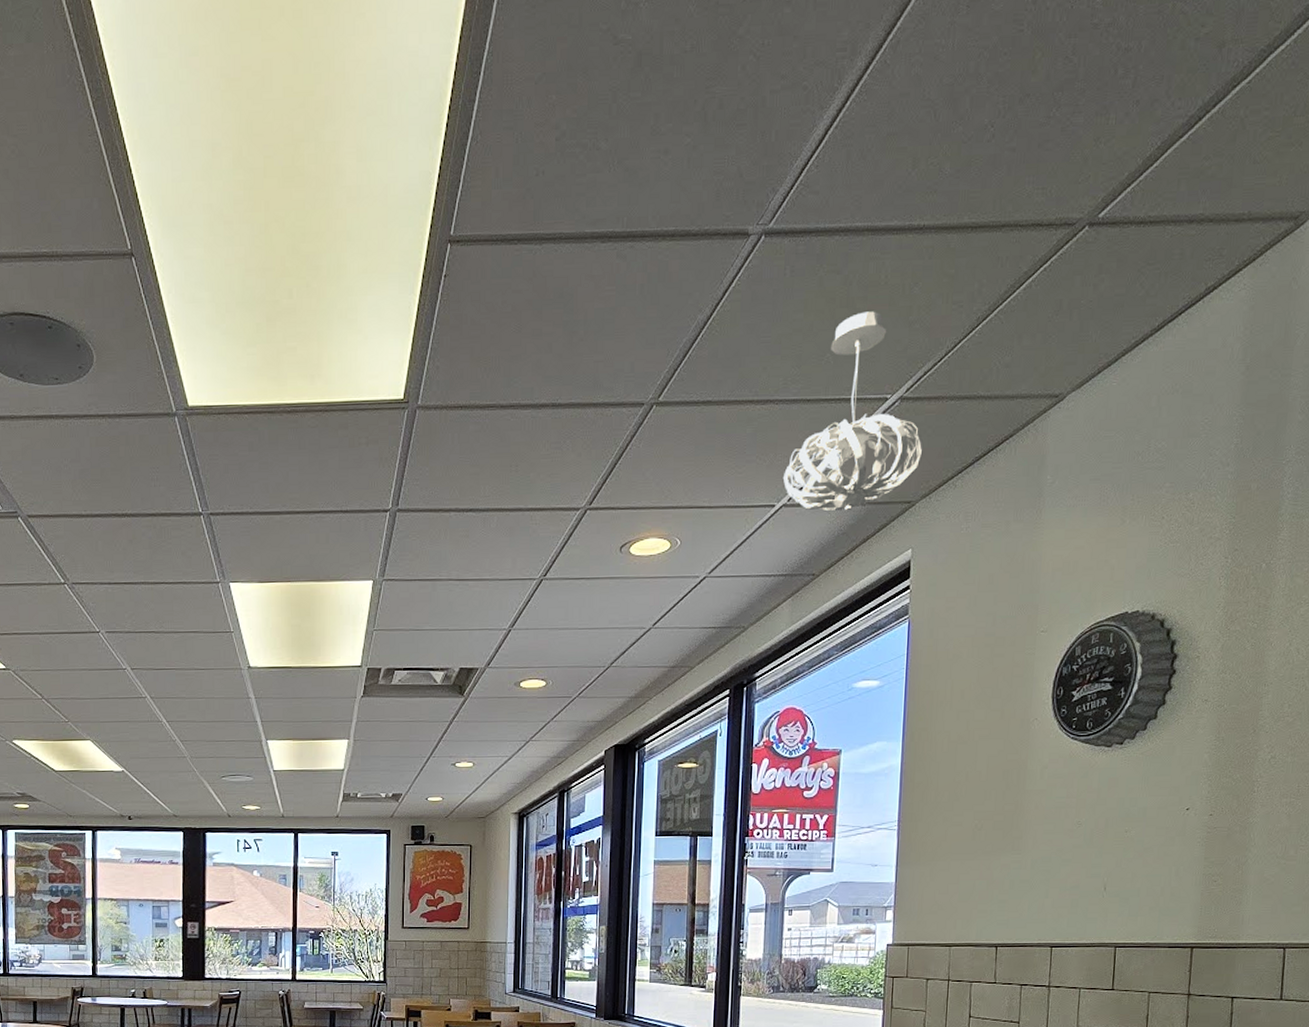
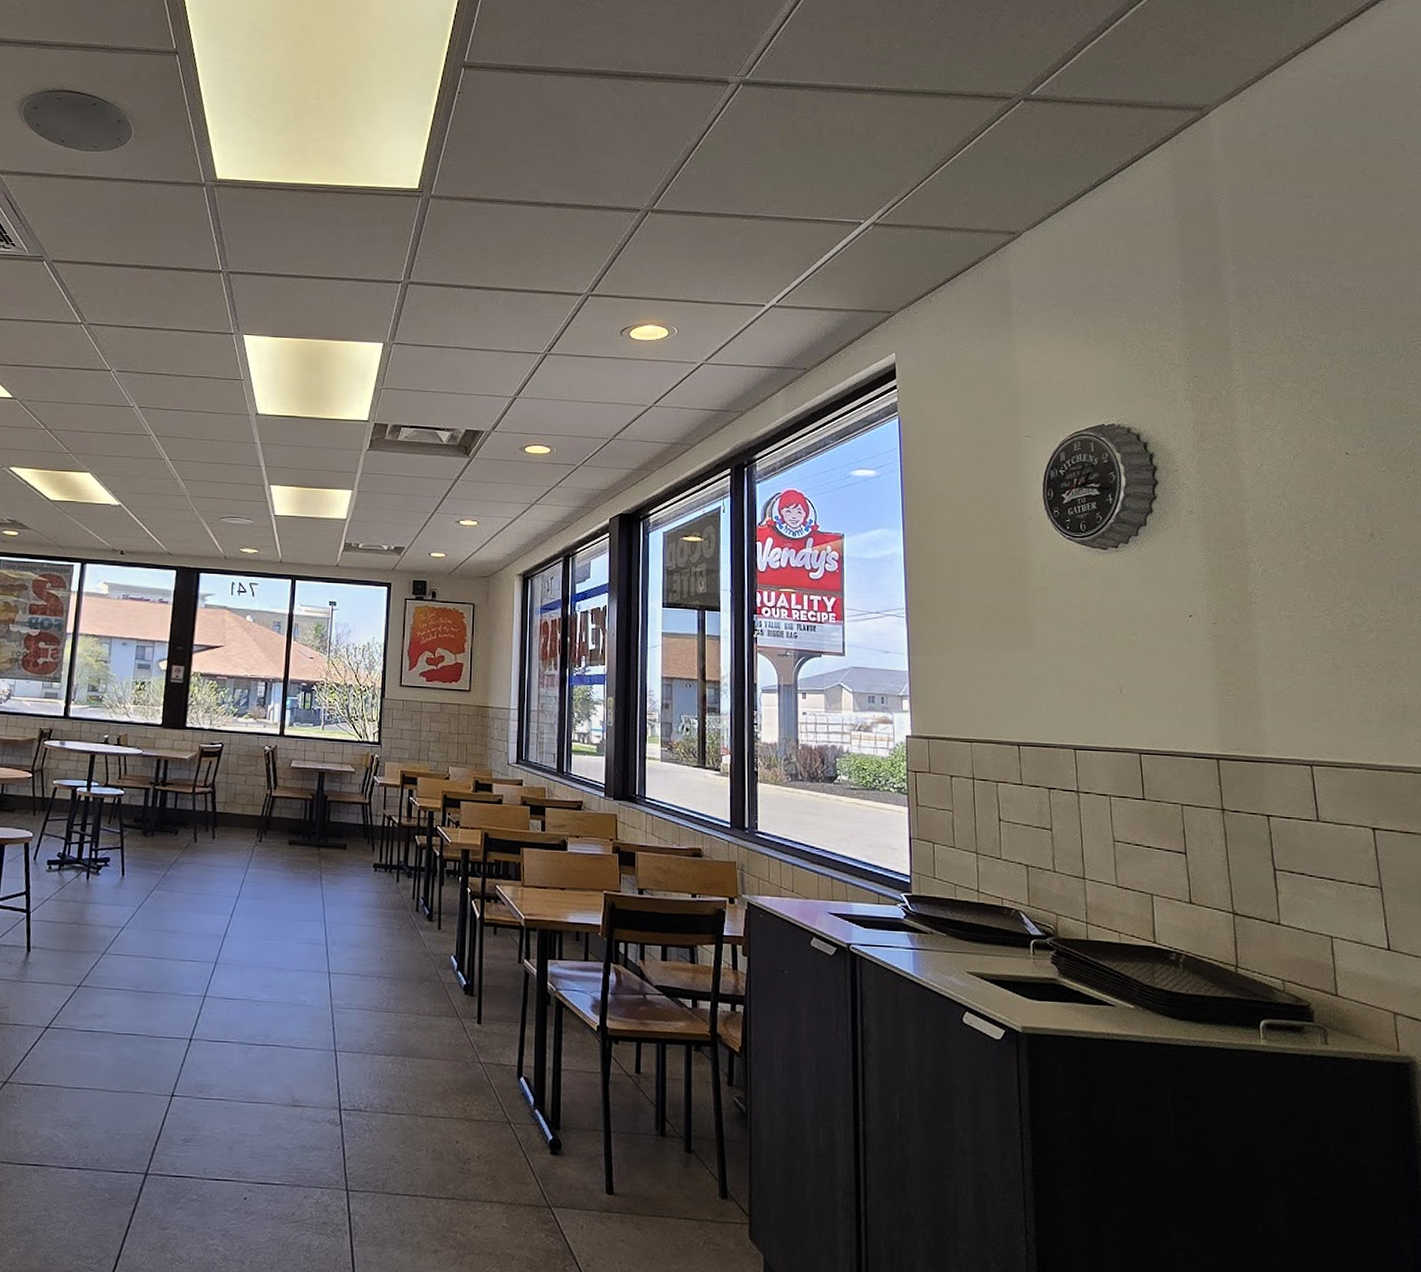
pendant light: present [782,311,923,511] -> none [770,151,898,315]

